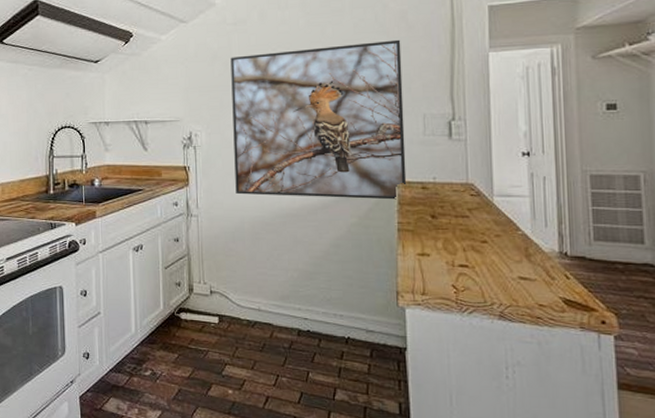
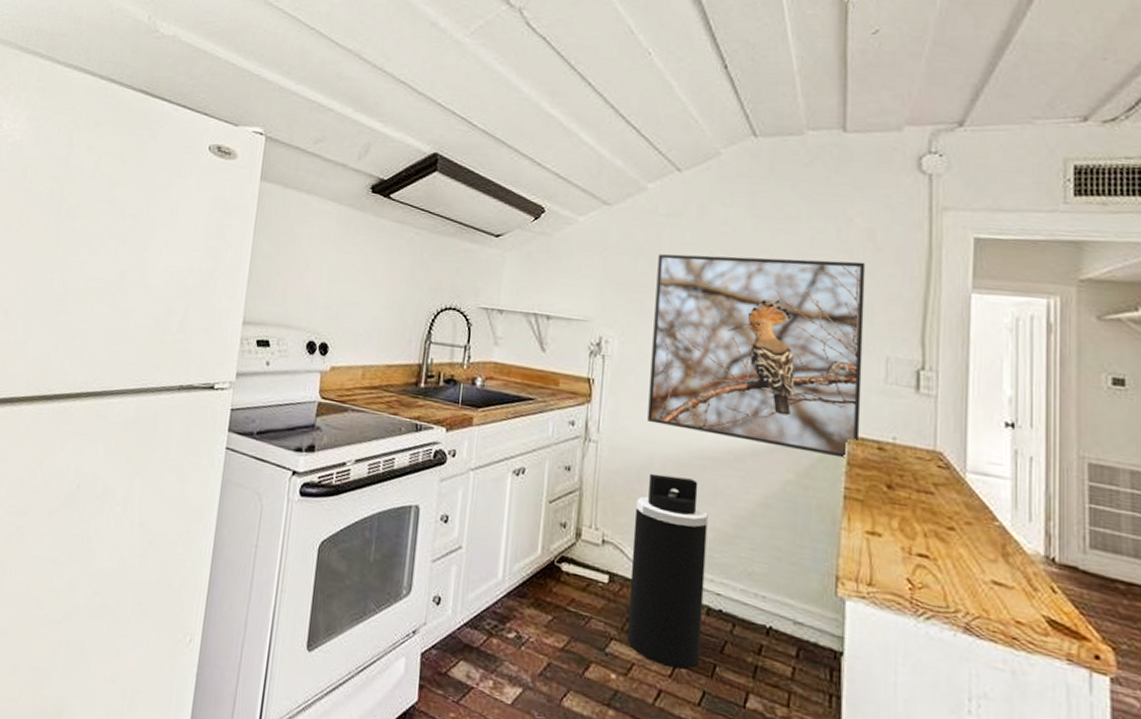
trash can: none [233,234,296,378] -> present [626,473,708,669]

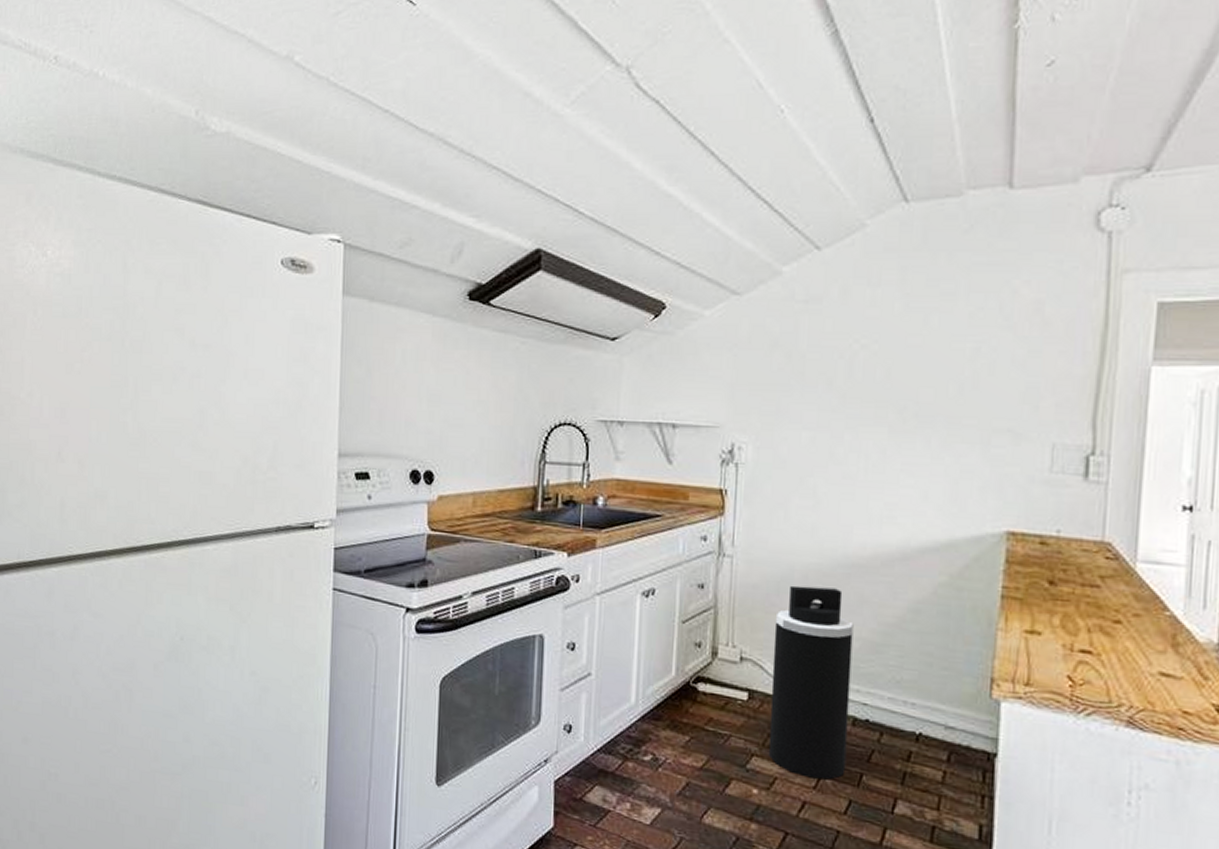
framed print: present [647,254,866,458] -> none [786,339,1032,556]

